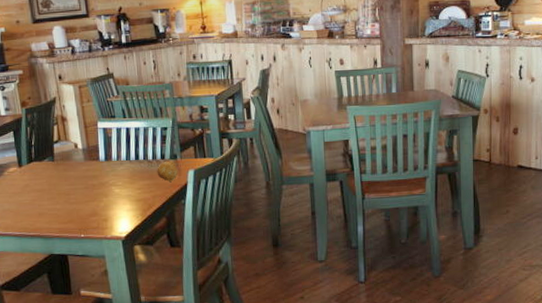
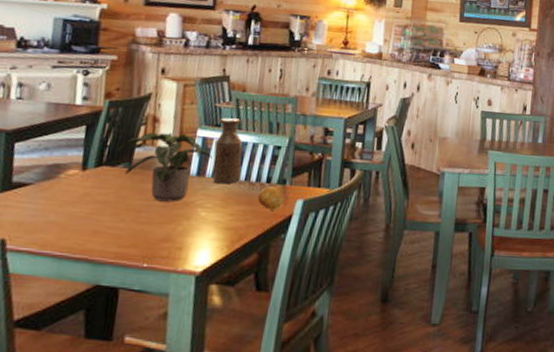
potted plant: none [41,127,114,185] -> present [117,132,213,202]
bottle: none [113,109,140,165] -> present [213,117,243,184]

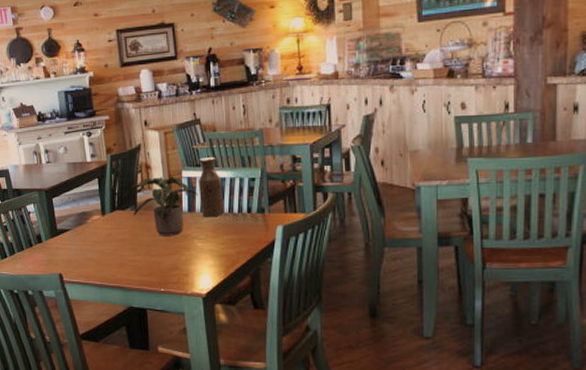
fruit: present [258,185,285,211] -> none [242,215,265,237]

